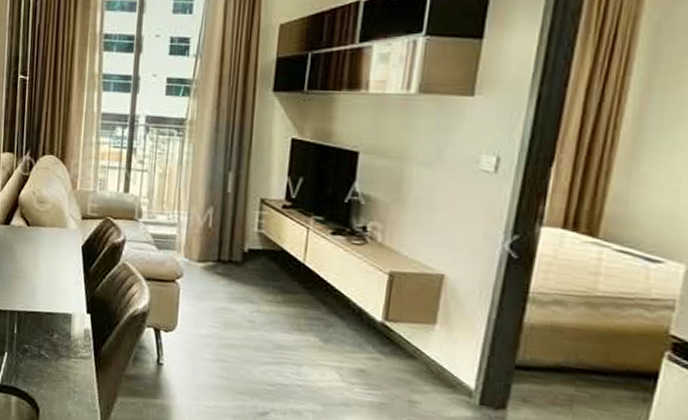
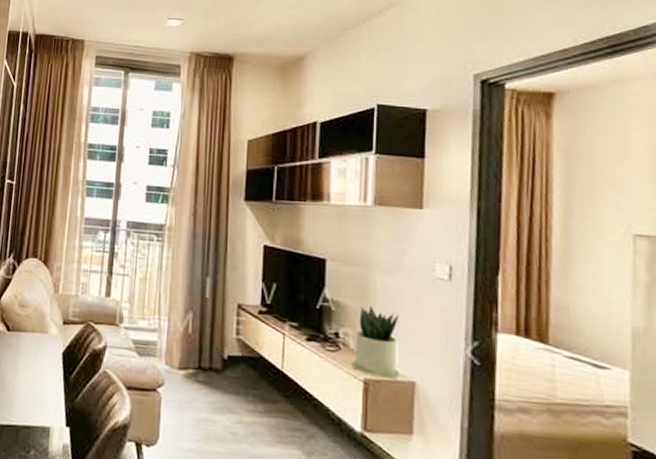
planter: none [377,199,435,273] -> present [351,306,402,380]

